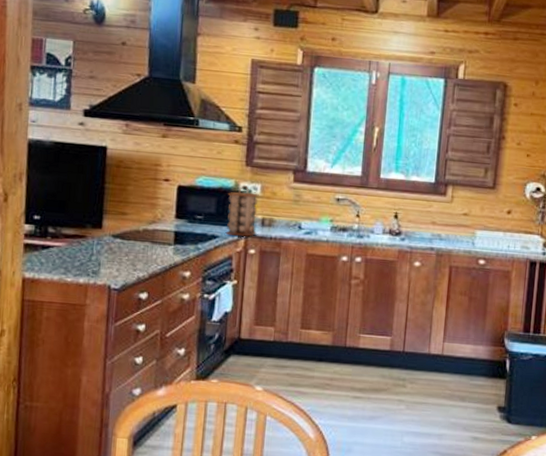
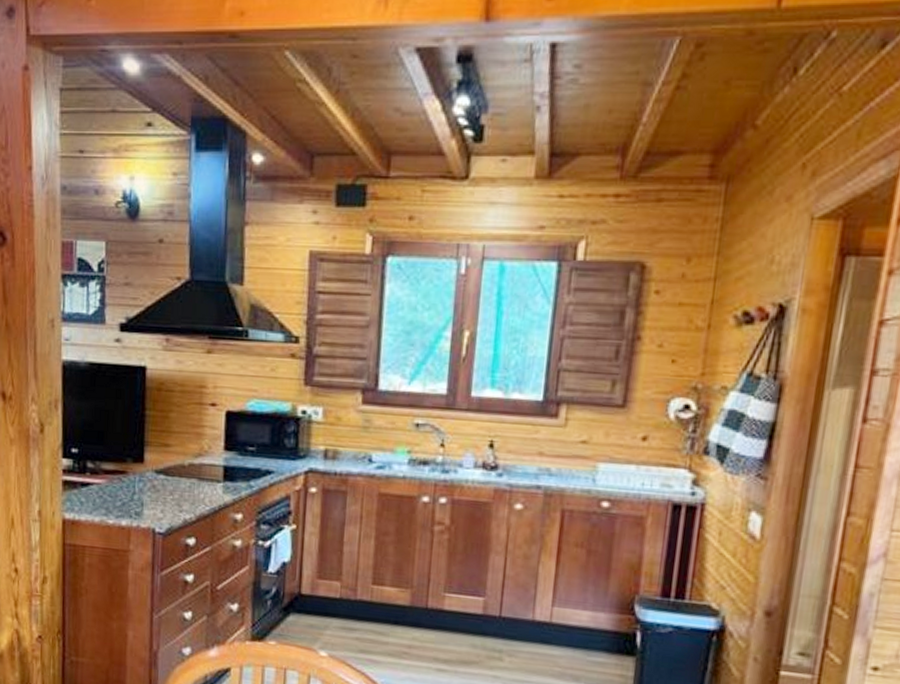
spice rack: present [225,186,259,237] -> none [281,410,321,473]

